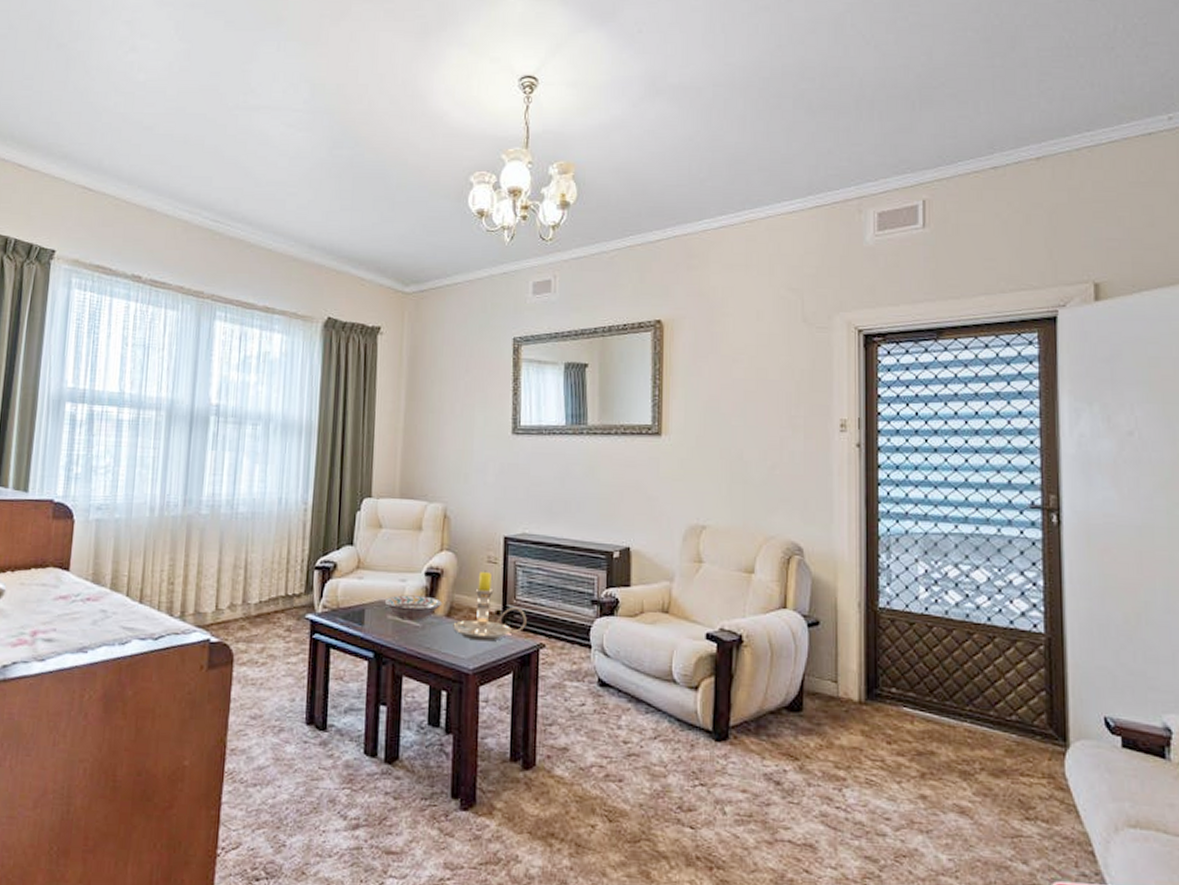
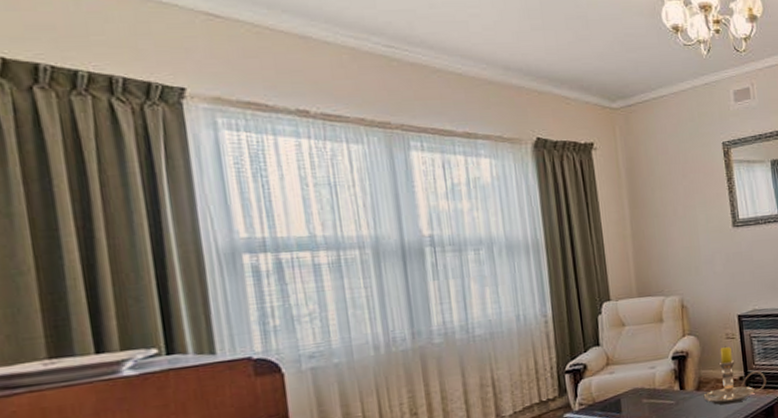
decorative bowl: present [384,595,442,621] -> none [637,376,691,401]

